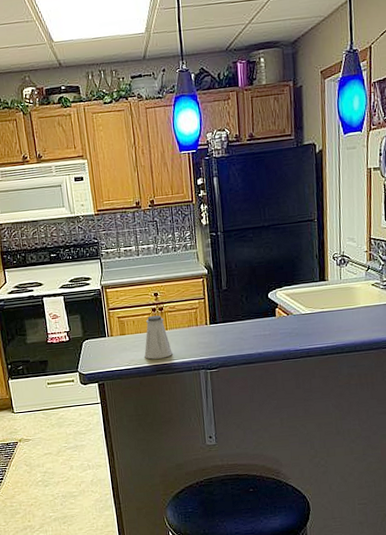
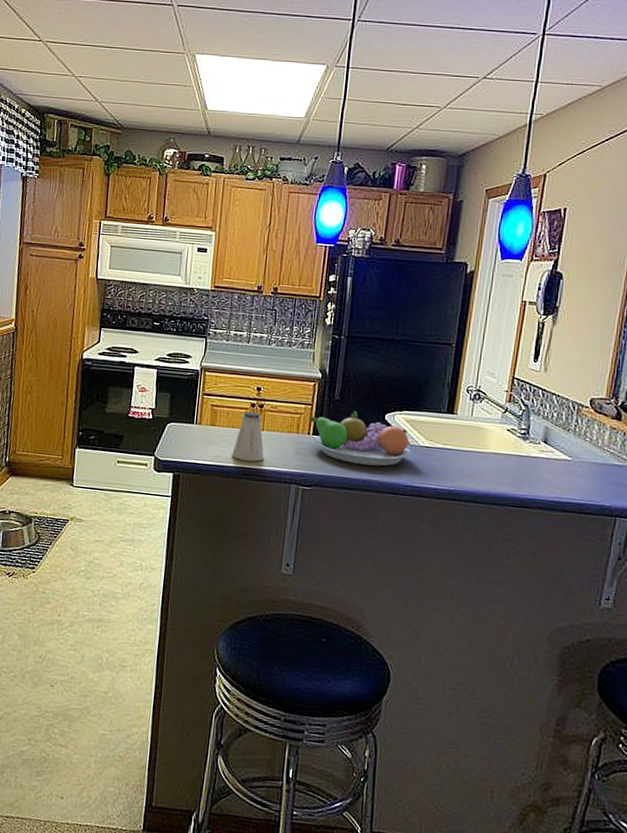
fruit bowl: none [204,296,295,341] -> present [309,411,411,466]

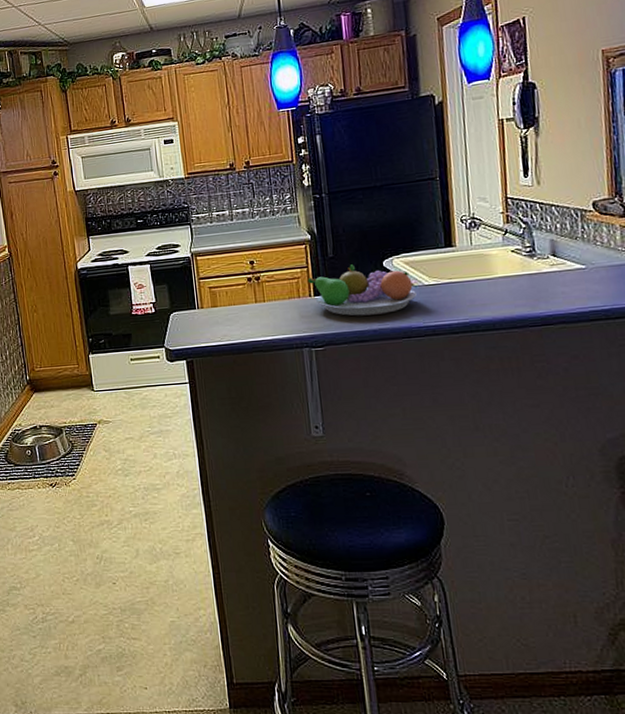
saltshaker: present [232,412,264,462] -> none [238,286,271,335]

